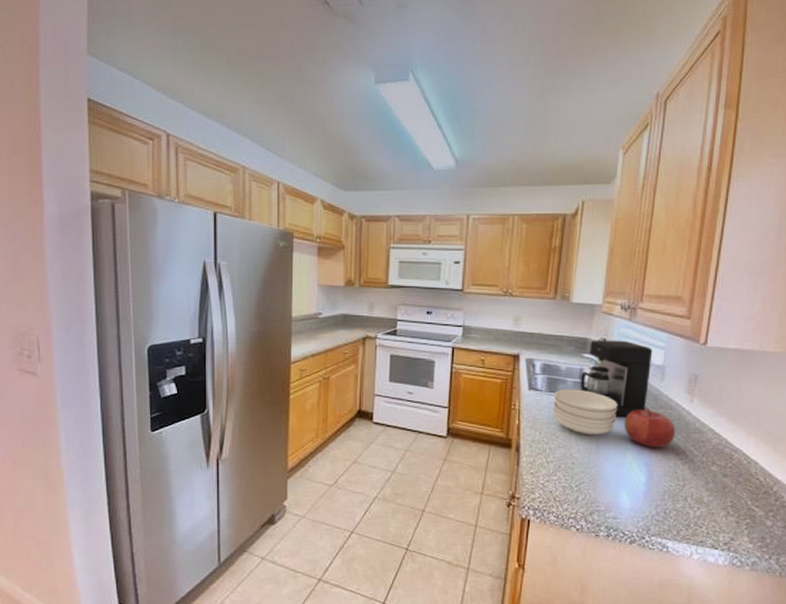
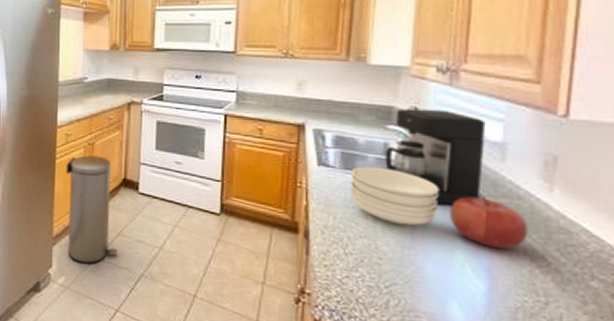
pedal bin: none [300,389,353,494] -> present [66,155,118,265]

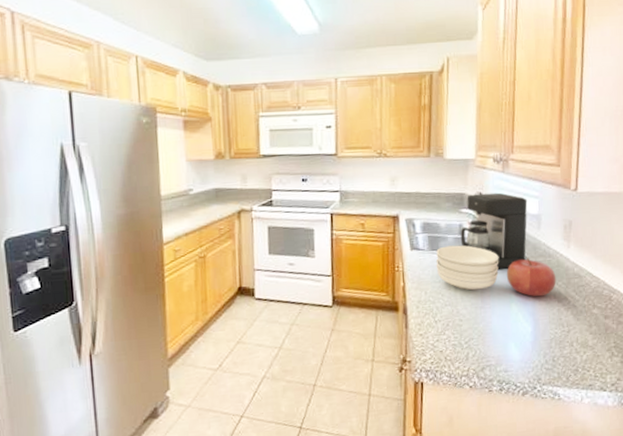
pedal bin: present [66,155,118,265] -> none [176,268,238,380]

